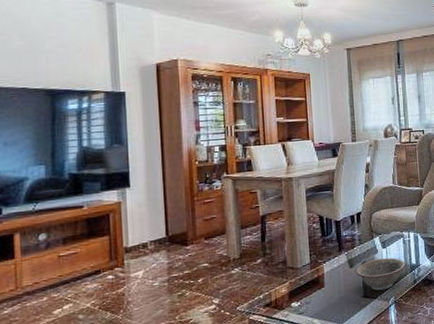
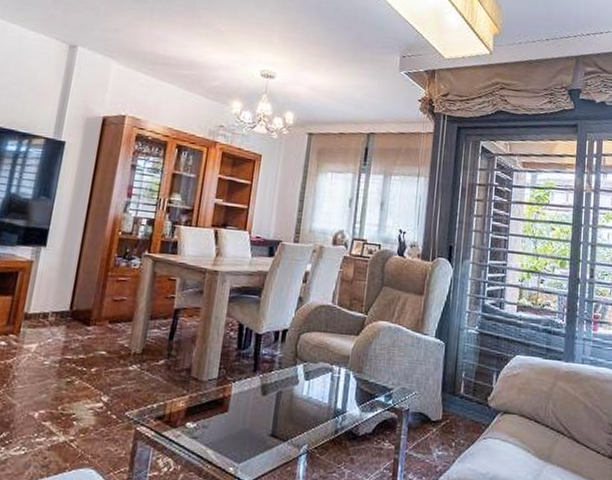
decorative bowl: present [356,257,406,291] -> none [267,391,329,433]

